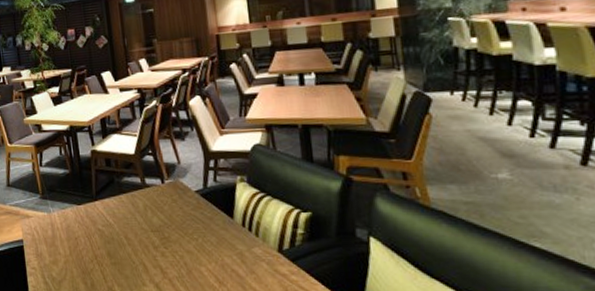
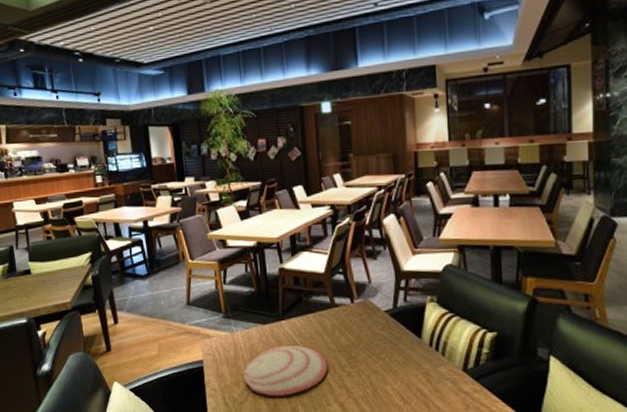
plate: none [61,225,142,276] -> present [243,344,327,396]

